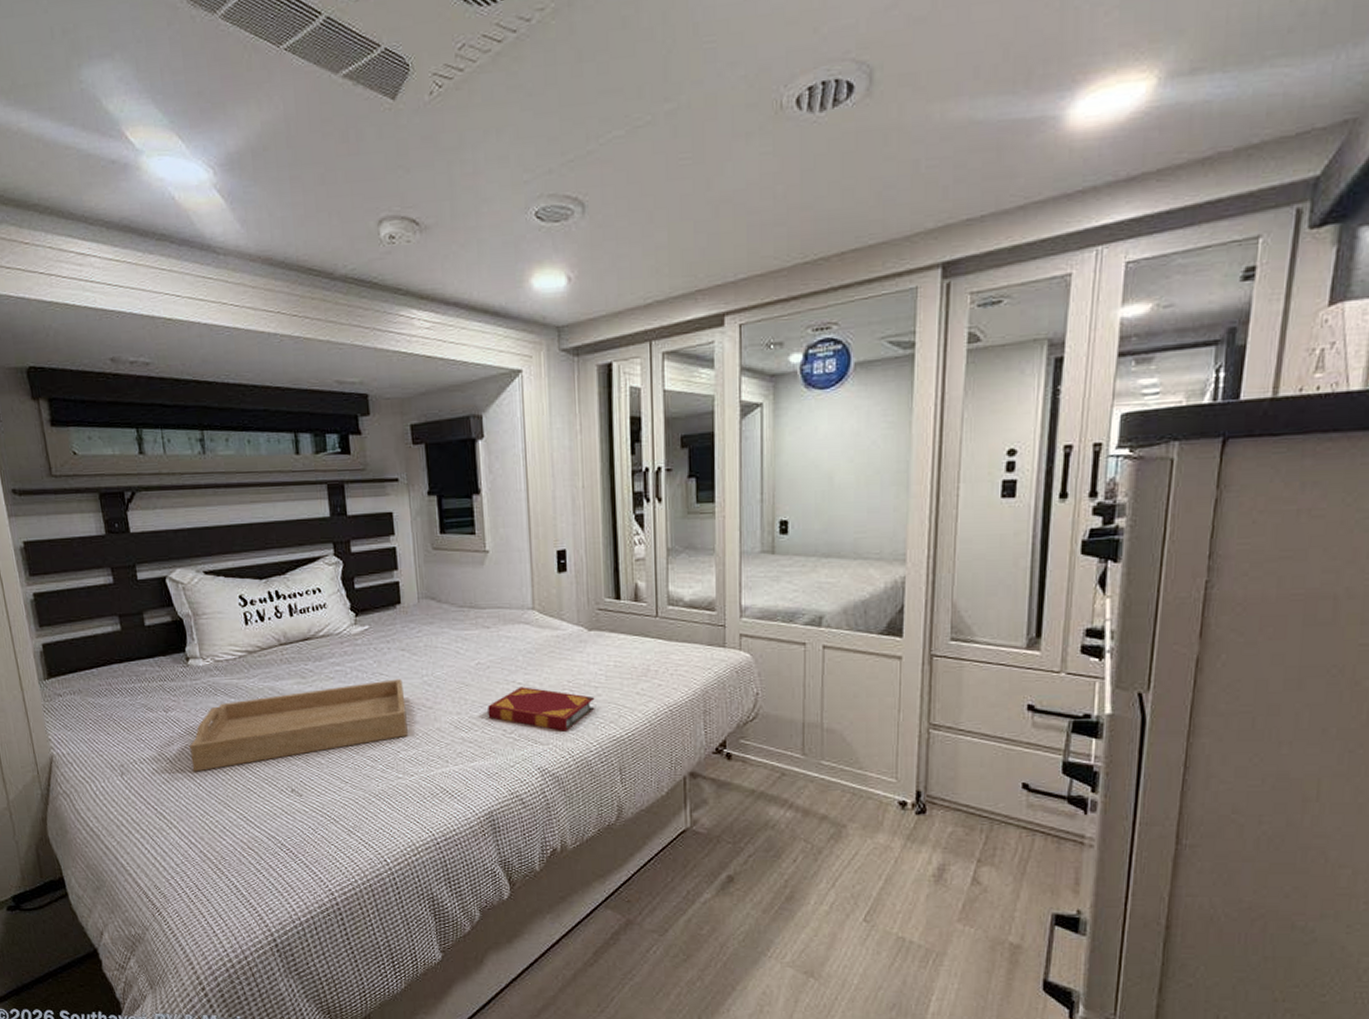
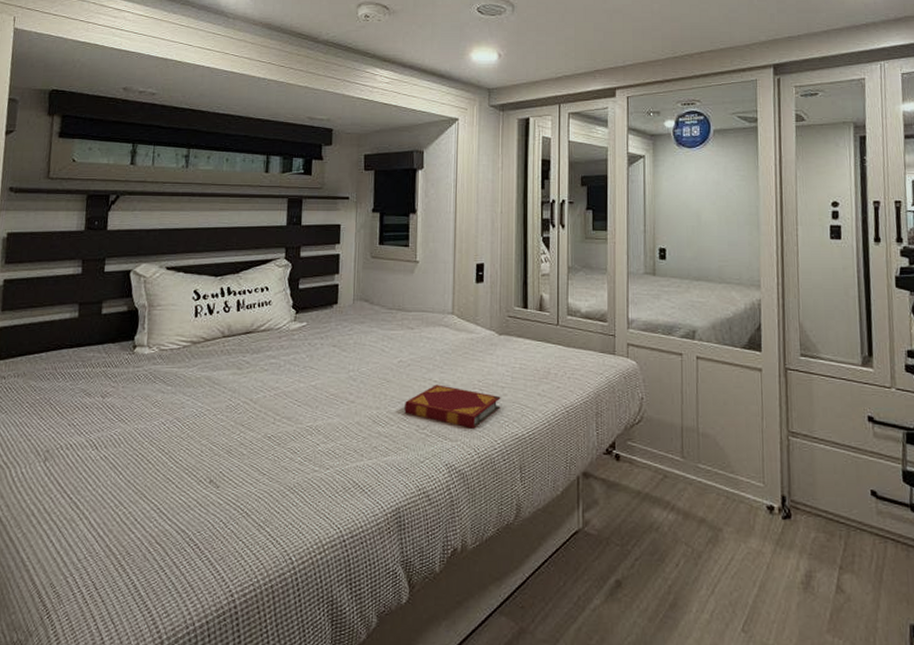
serving tray: present [190,679,408,772] -> none [116,373,331,460]

